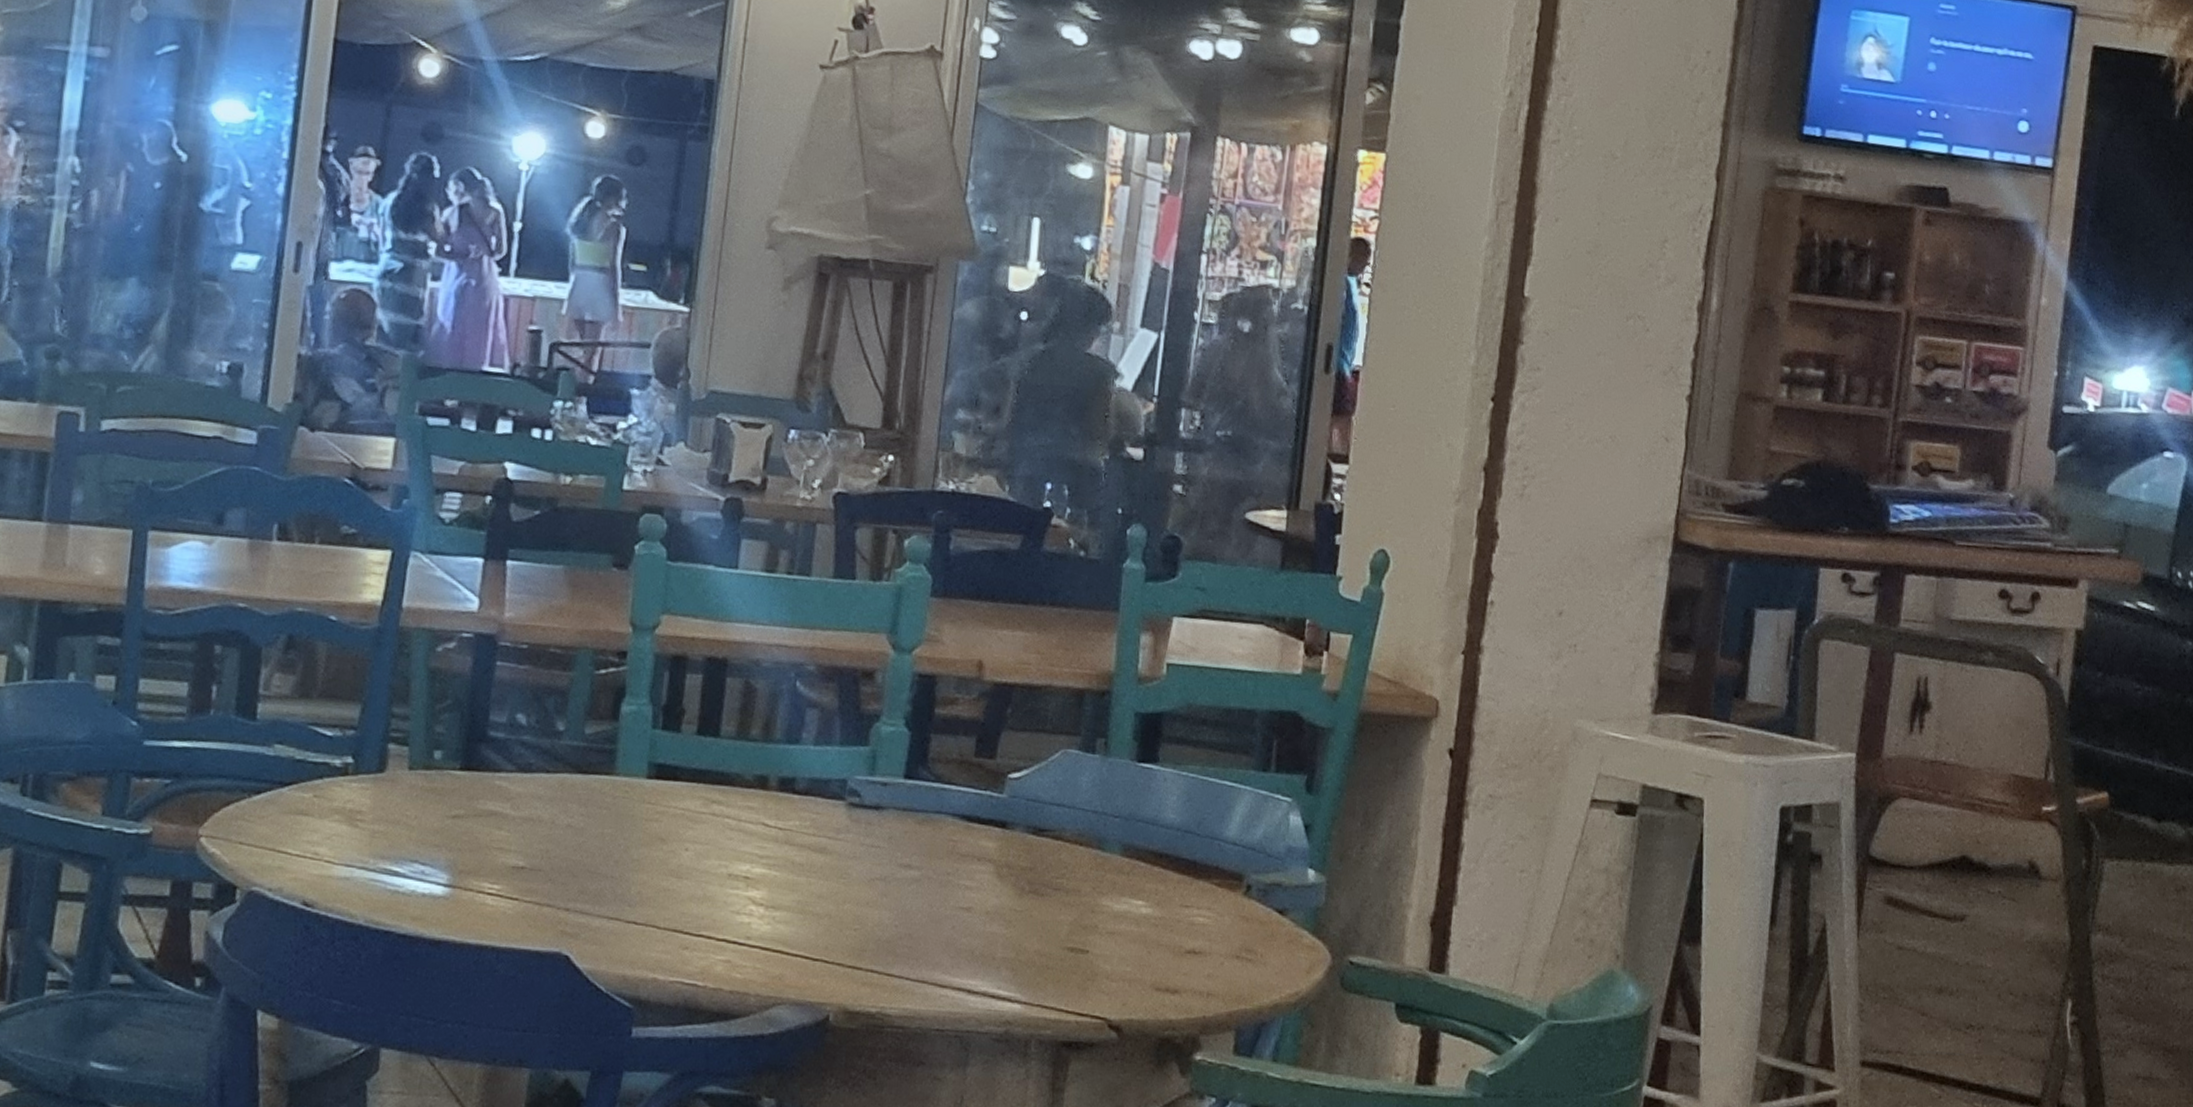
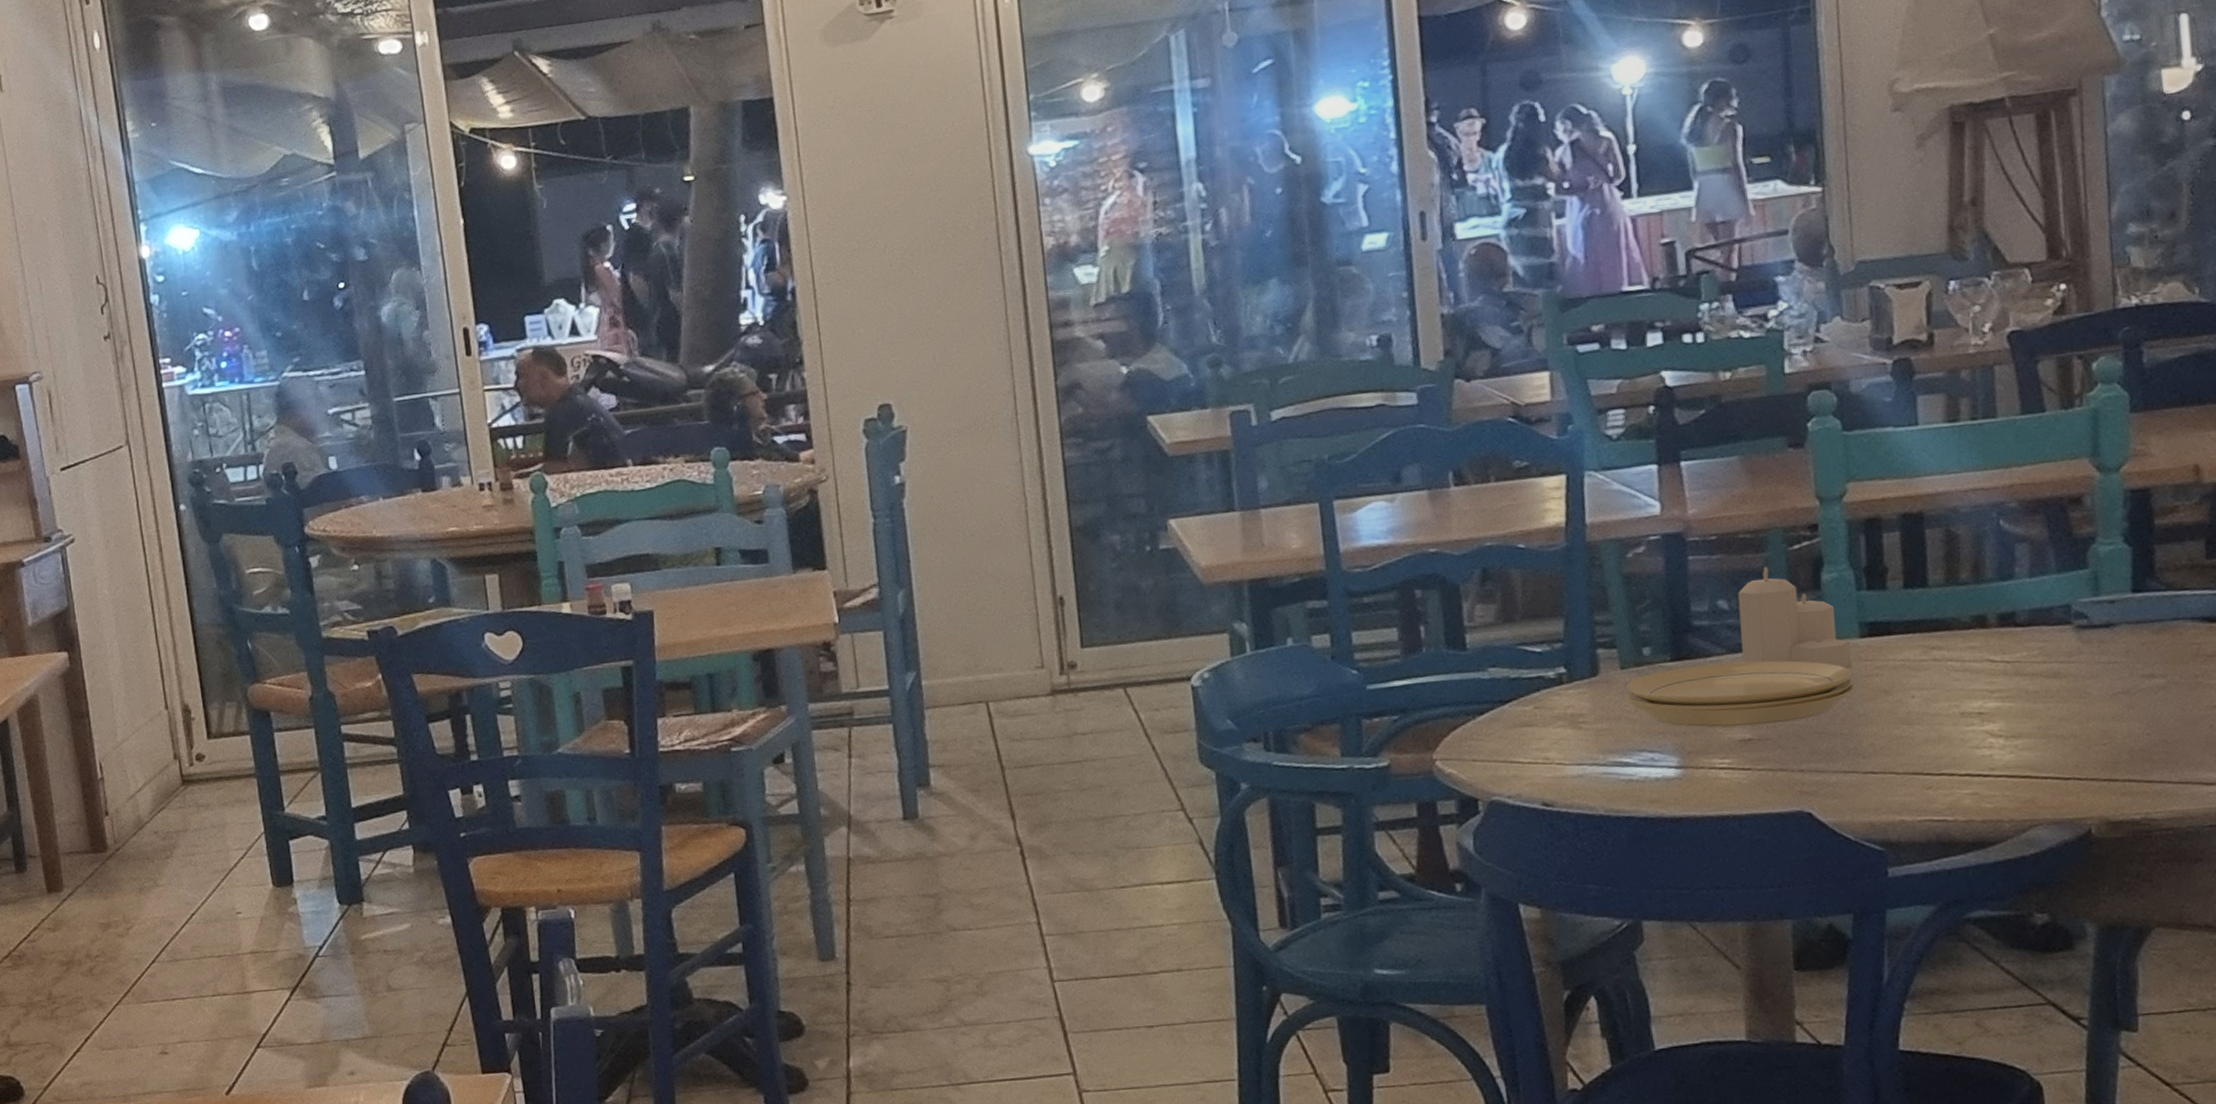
plate: none [409,778,634,855] -> present [1626,660,1854,728]
candle: none [530,686,637,810] -> present [1737,566,1852,670]

